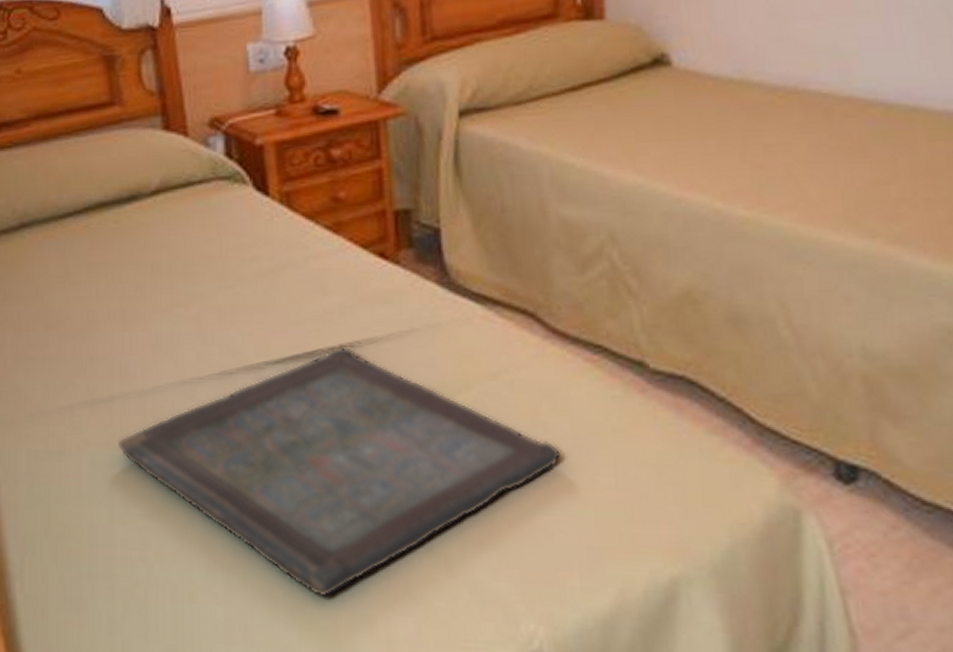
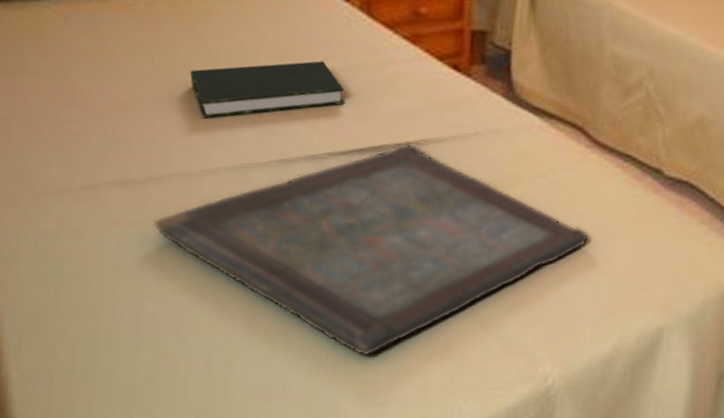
book: none [137,262,276,333] -> present [190,60,345,119]

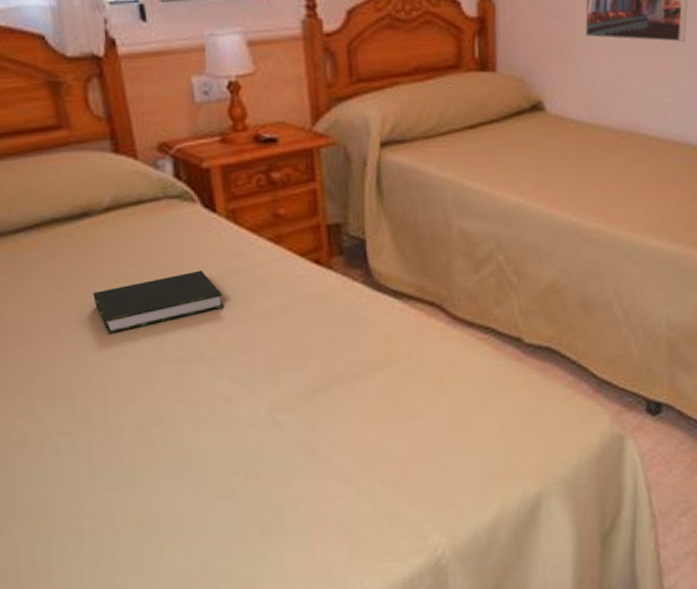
serving tray: present [152,143,590,356] -> none [80,337,460,538]

